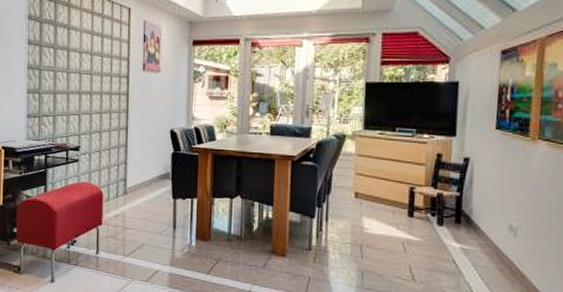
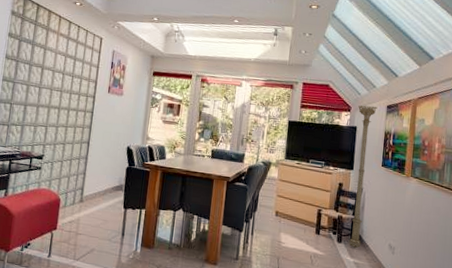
floor lamp: none [453,53,487,232] -> present [349,105,377,249]

